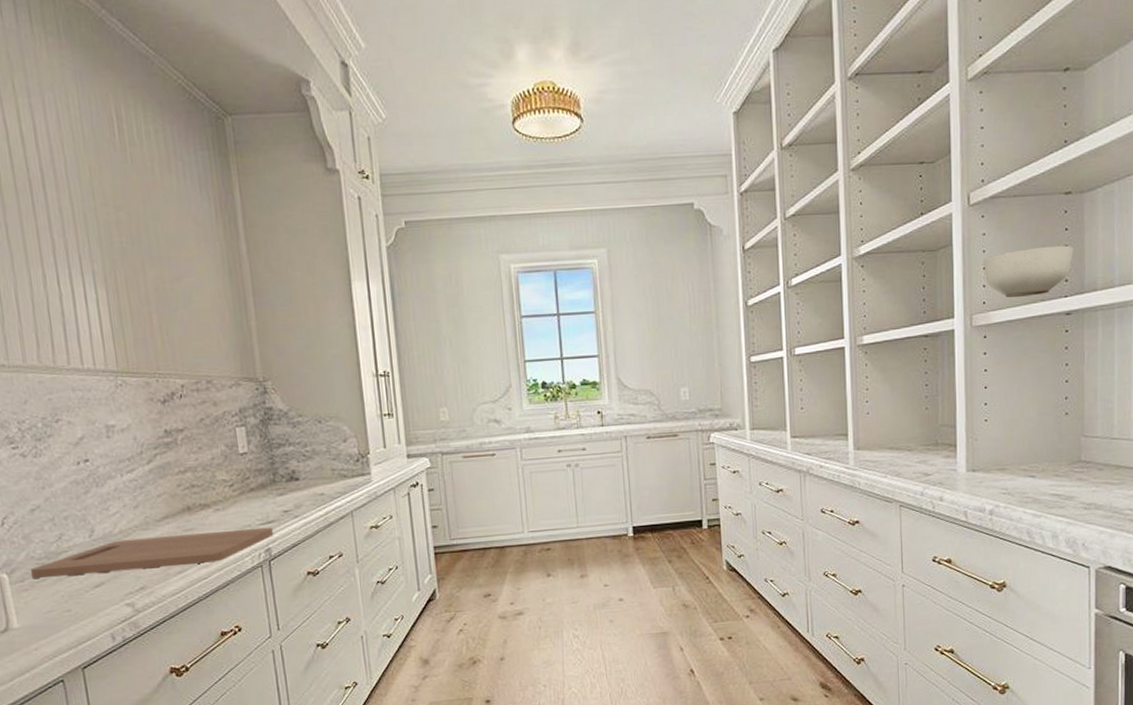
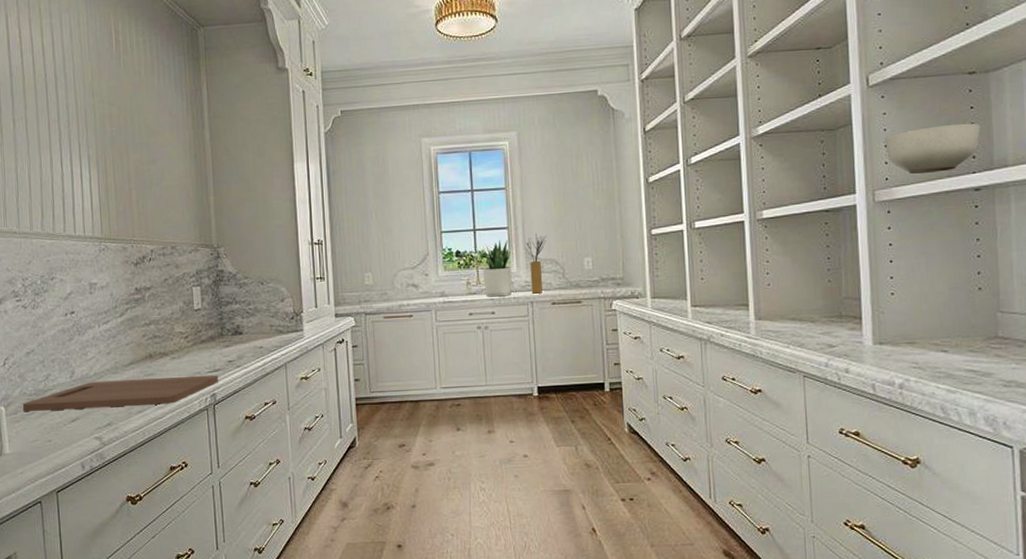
planter: none [572,369,605,432] -> present [483,239,513,297]
vase: none [618,362,641,428] -> present [526,233,547,294]

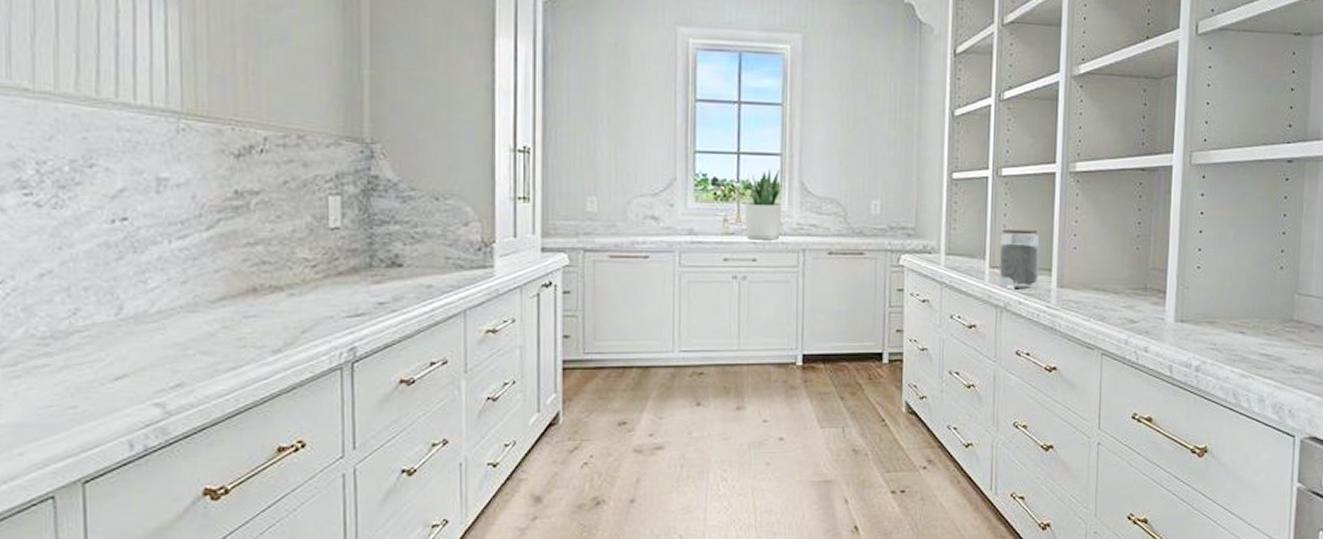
cutting board: present [22,374,219,411] -> none [27,321,362,362]
vase: present [526,233,547,294] -> none [802,165,829,240]
jar: none [698,271,737,324] -> present [999,229,1039,290]
bowl: present [884,122,981,174] -> none [1206,86,1300,138]

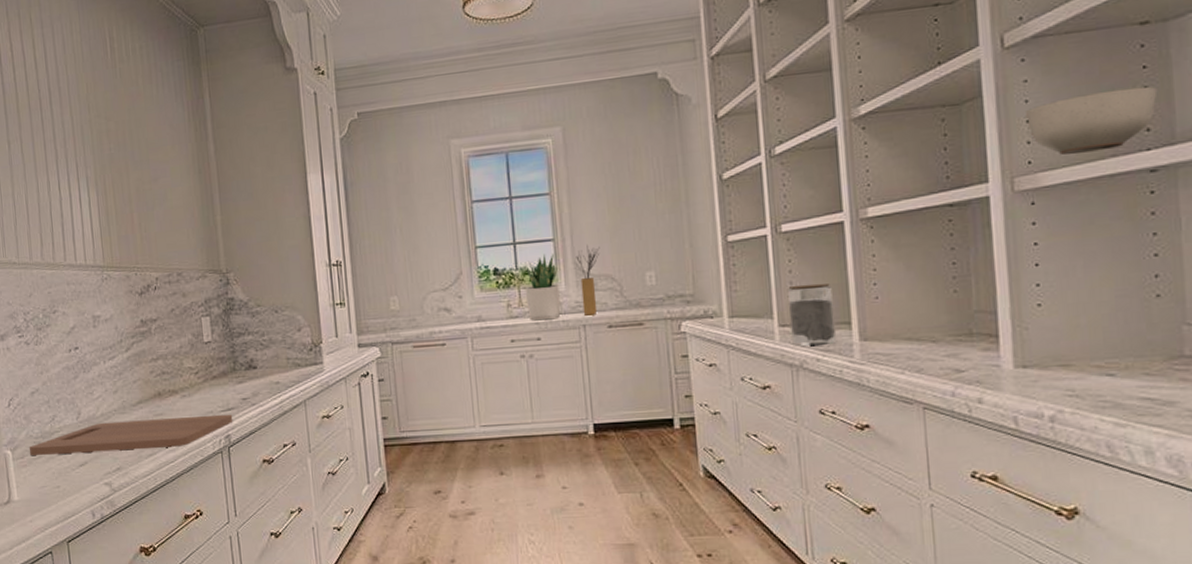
cutting board: none [27,321,362,362] -> present [29,414,233,455]
vase: none [802,165,829,240] -> present [576,245,600,316]
bowl: none [1206,86,1300,138] -> present [1025,86,1158,155]

